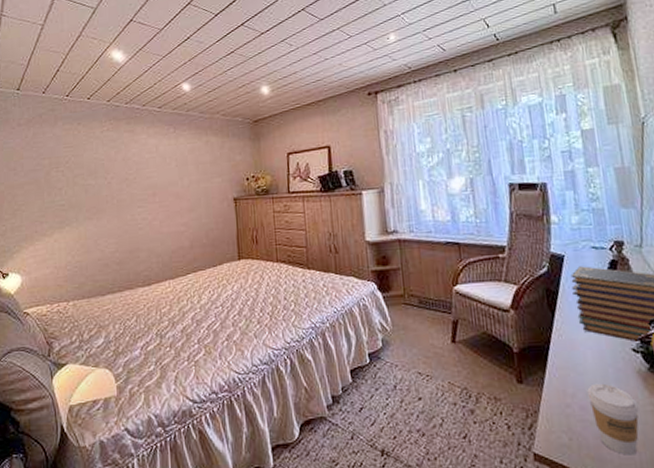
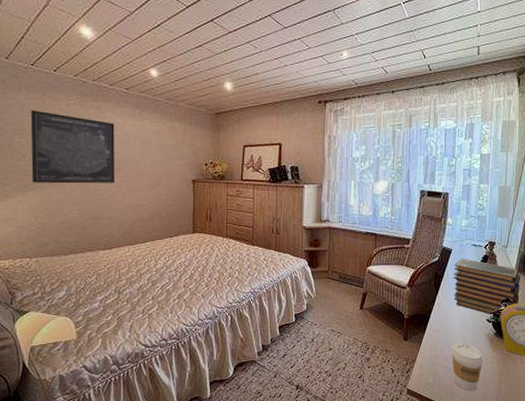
wall art: none [66,141,152,218] -> present [30,110,115,184]

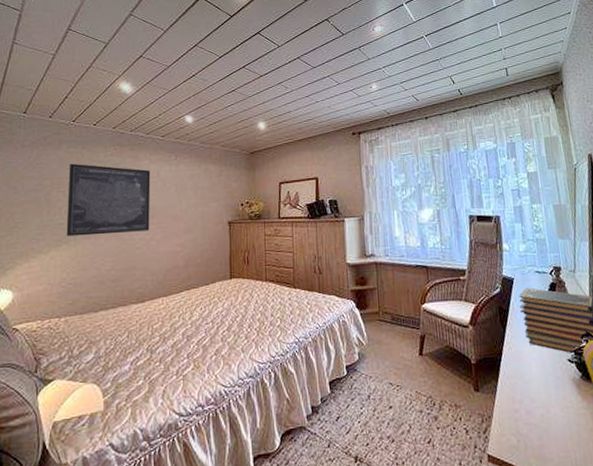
coffee cup: present [451,342,484,391] -> none [532,390,574,454]

